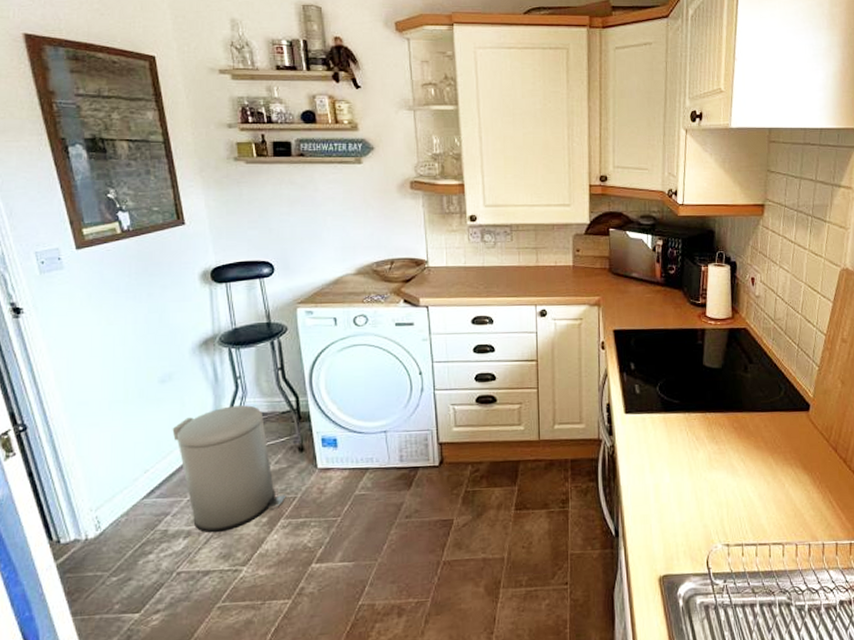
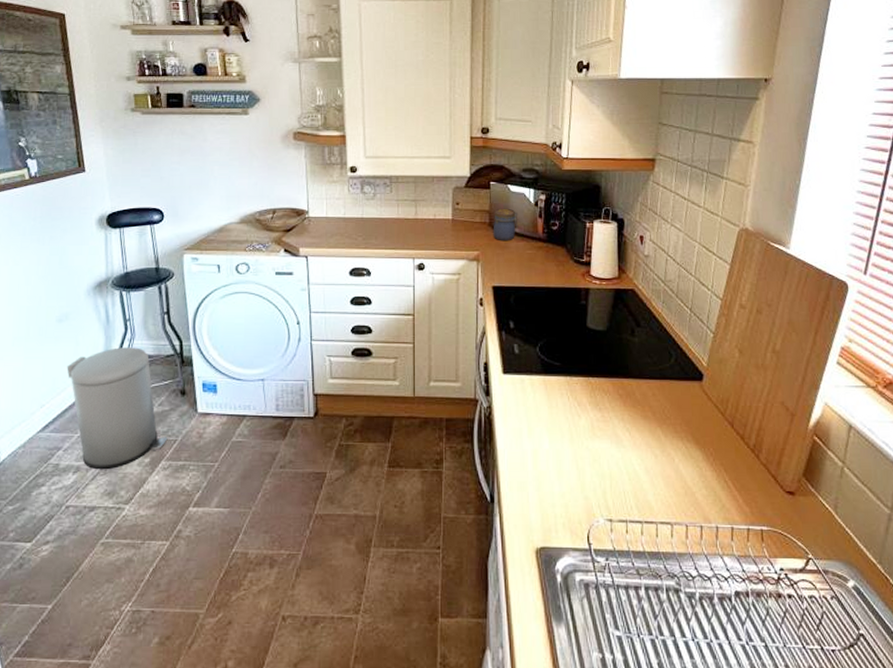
jar: none [613,255,636,286] -> present [493,209,517,241]

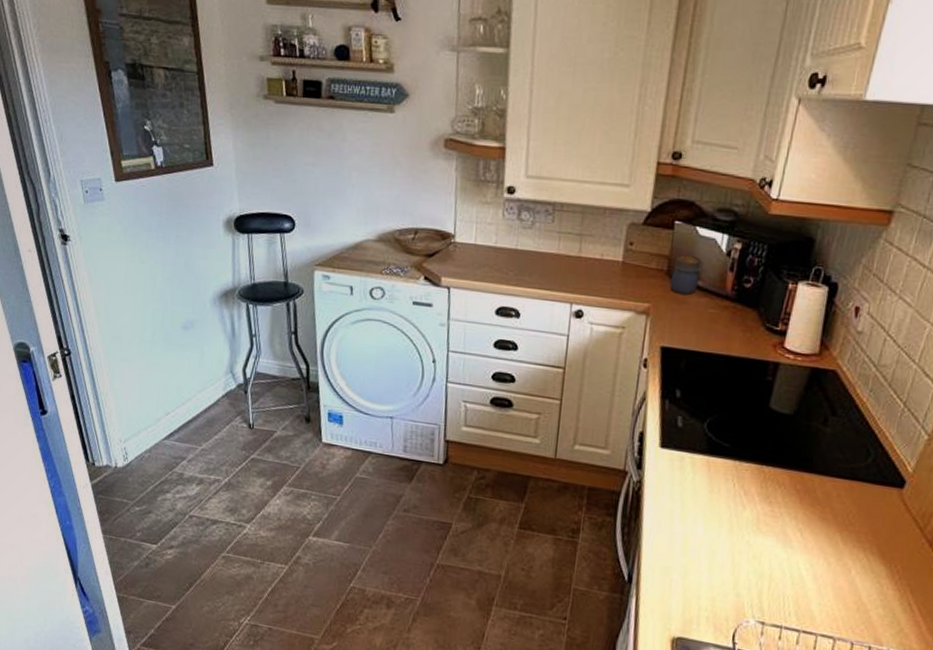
pedal bin: present [66,347,168,470] -> none [191,363,291,486]

